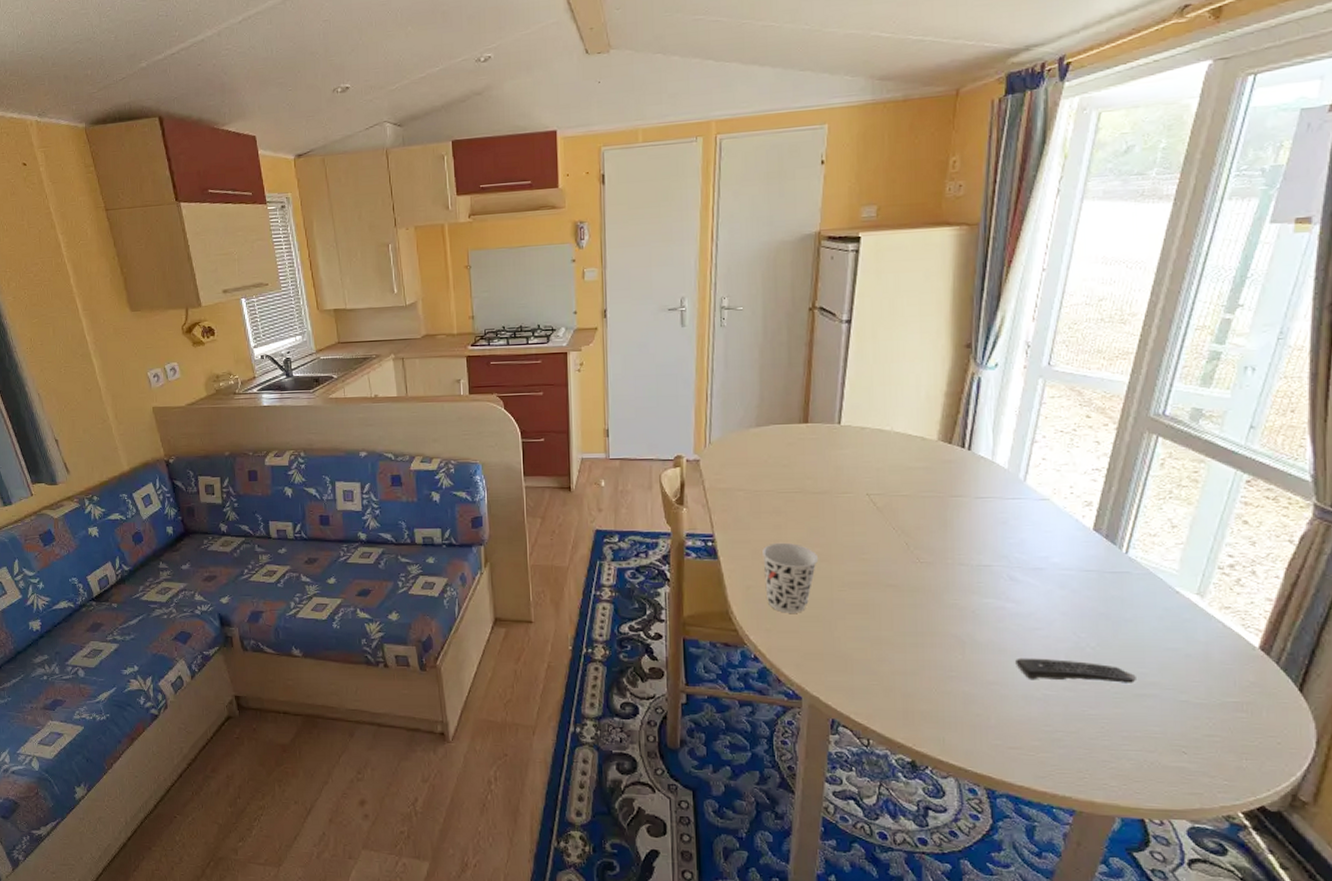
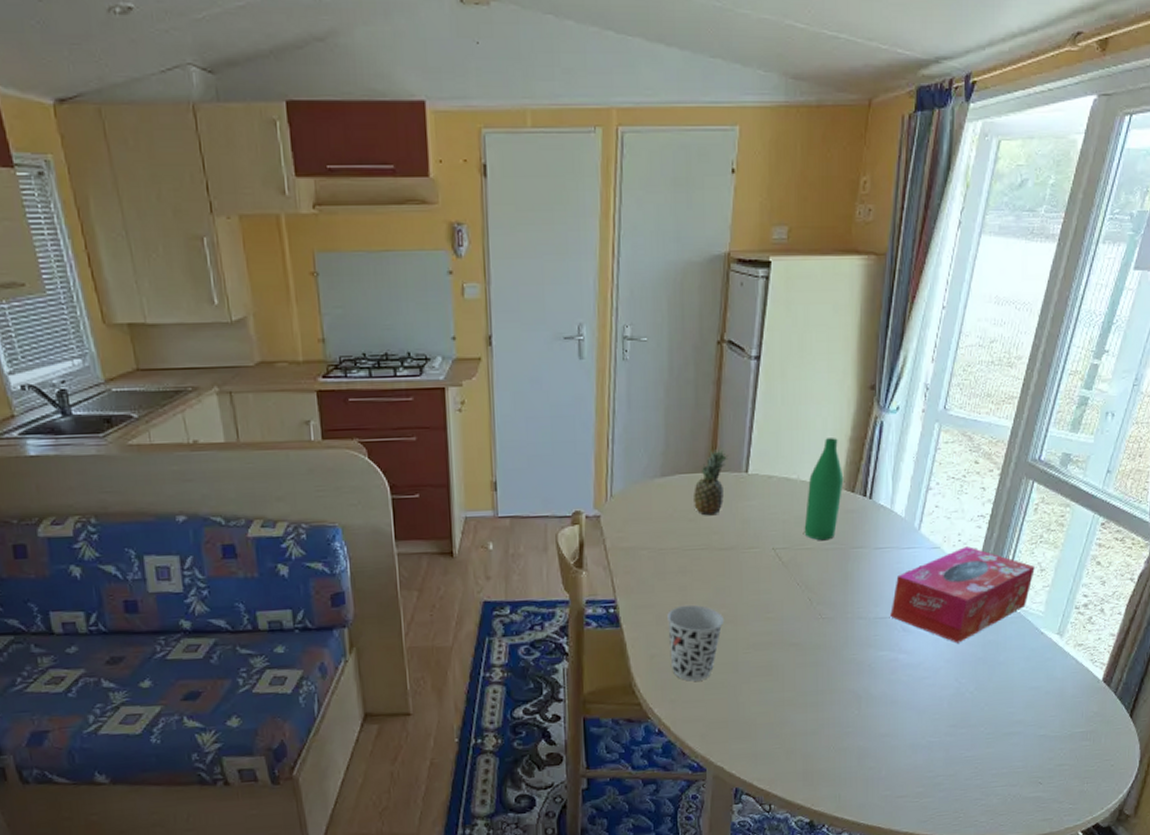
fruit: none [787,403,821,462] -> present [694,449,729,516]
bottle: none [899,393,940,489] -> present [804,438,844,541]
tissue box: none [995,499,1164,596] -> present [890,546,1035,643]
remote control: present [1015,658,1138,683] -> none [905,706,1007,729]

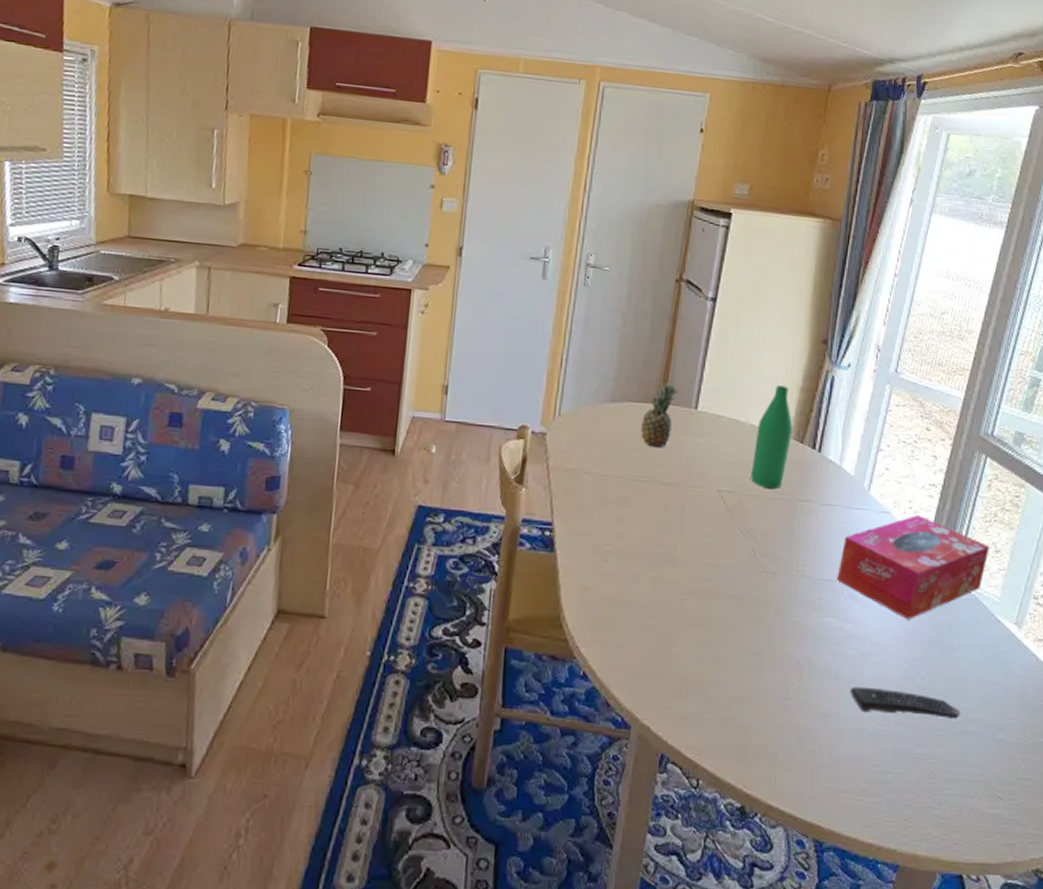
cup: present [667,604,723,681] -> none [603,537,662,623]
remote control: none [905,706,1007,729] -> present [850,686,962,719]

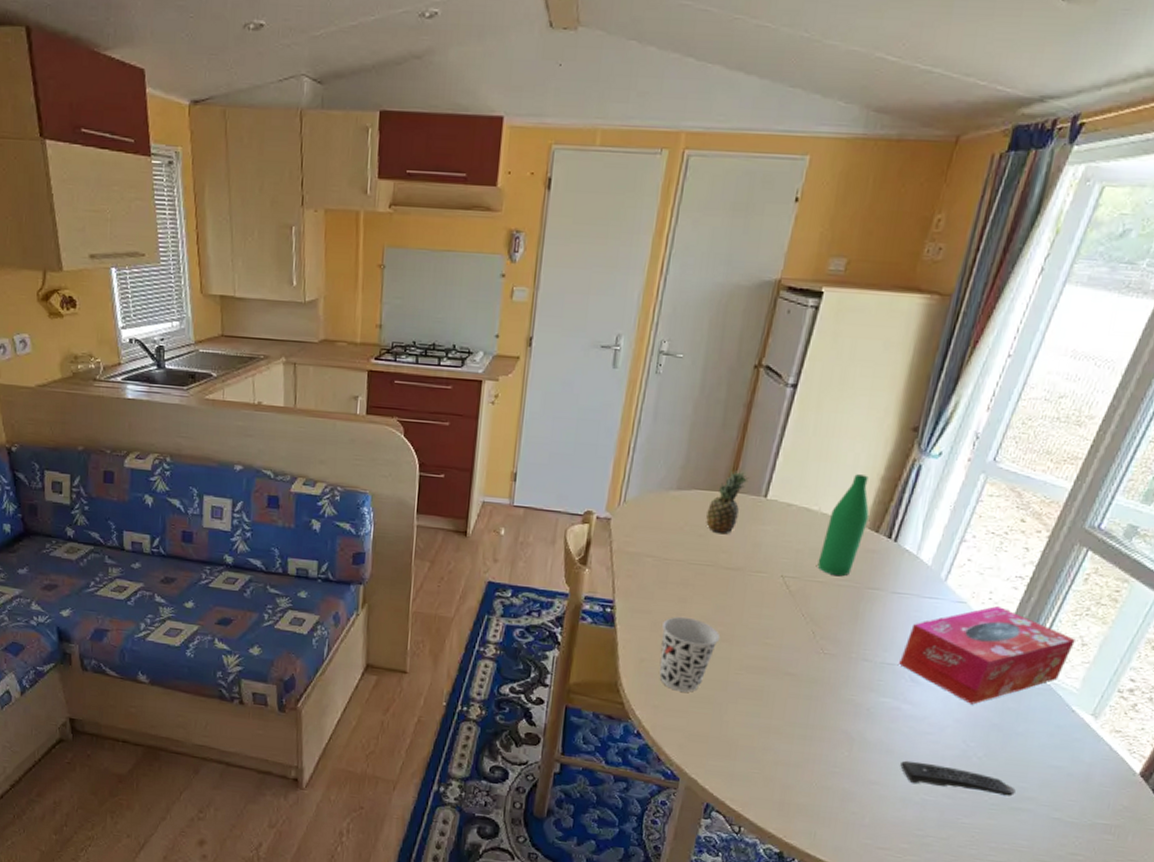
cup: none [603,537,662,623] -> present [659,616,719,692]

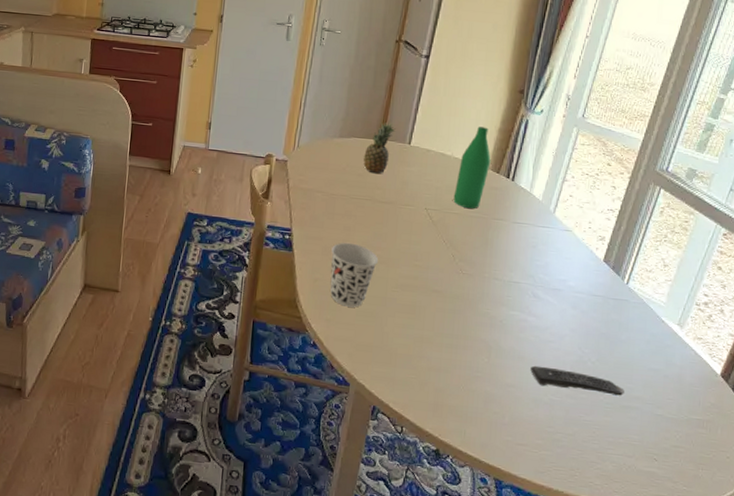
tissue box: present [899,606,1076,705] -> none [523,234,659,317]

